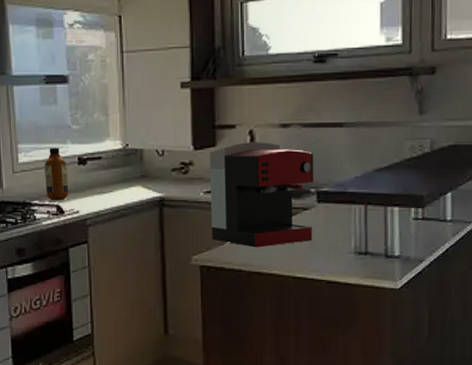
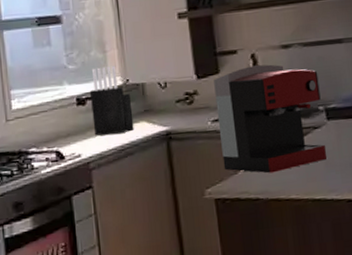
bottle: present [45,147,69,201] -> none [41,90,69,147]
knife block: none [90,129,130,195] -> present [89,66,134,136]

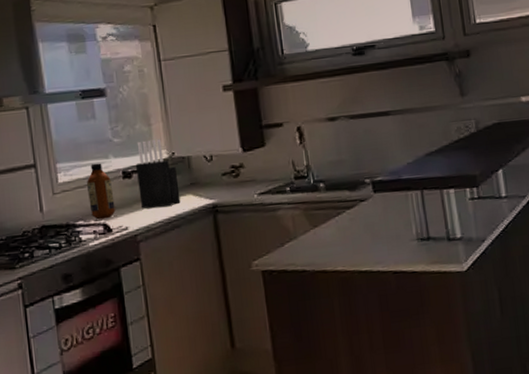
bottle: none [41,90,69,147] -> present [87,163,116,220]
coffee maker: present [214,64,328,173] -> none [260,137,374,246]

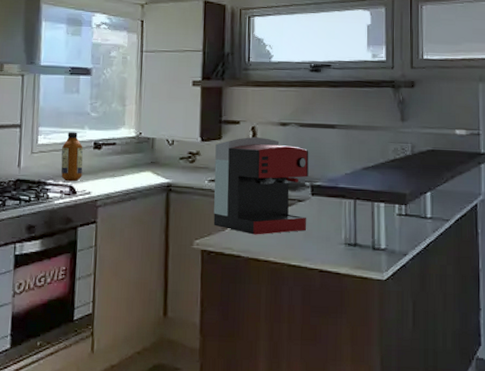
knife block: present [135,139,181,209] -> none [105,118,141,179]
coffee maker: none [260,137,374,246] -> present [213,136,309,235]

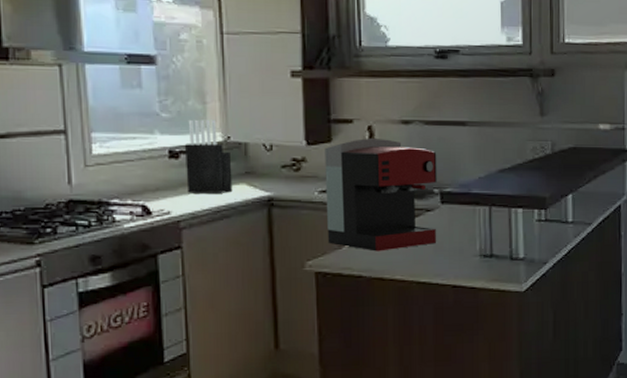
bottle: present [61,132,84,182] -> none [126,138,157,200]
knife block: none [105,118,141,179] -> present [184,119,233,193]

